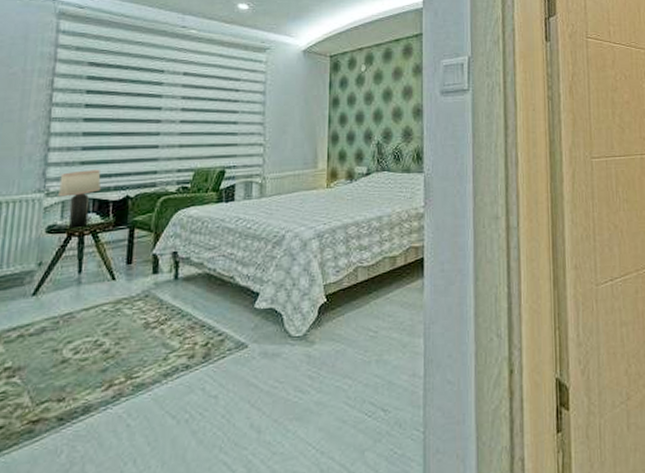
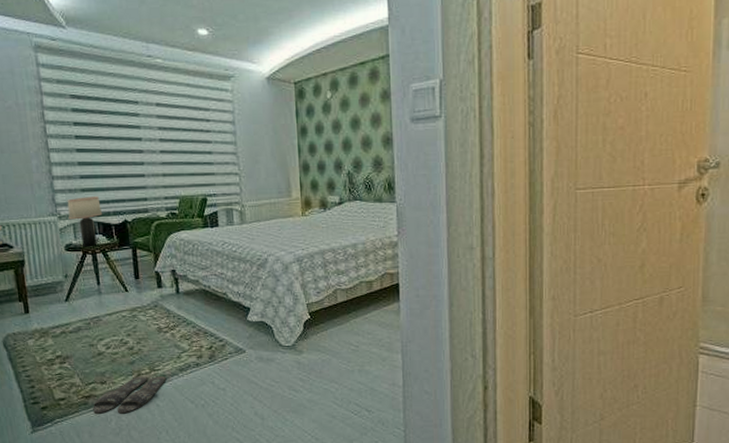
slippers: none [39,385,145,445] -> present [93,376,167,414]

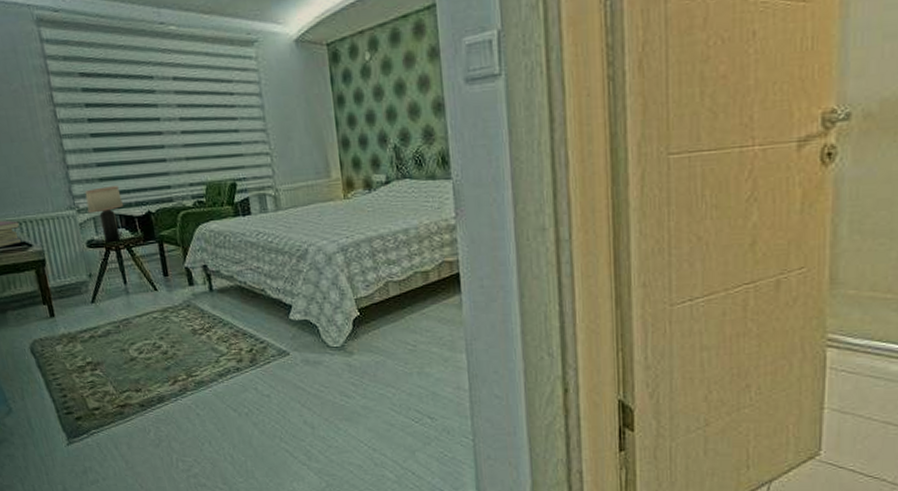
slippers: present [93,376,167,414] -> none [129,383,206,424]

